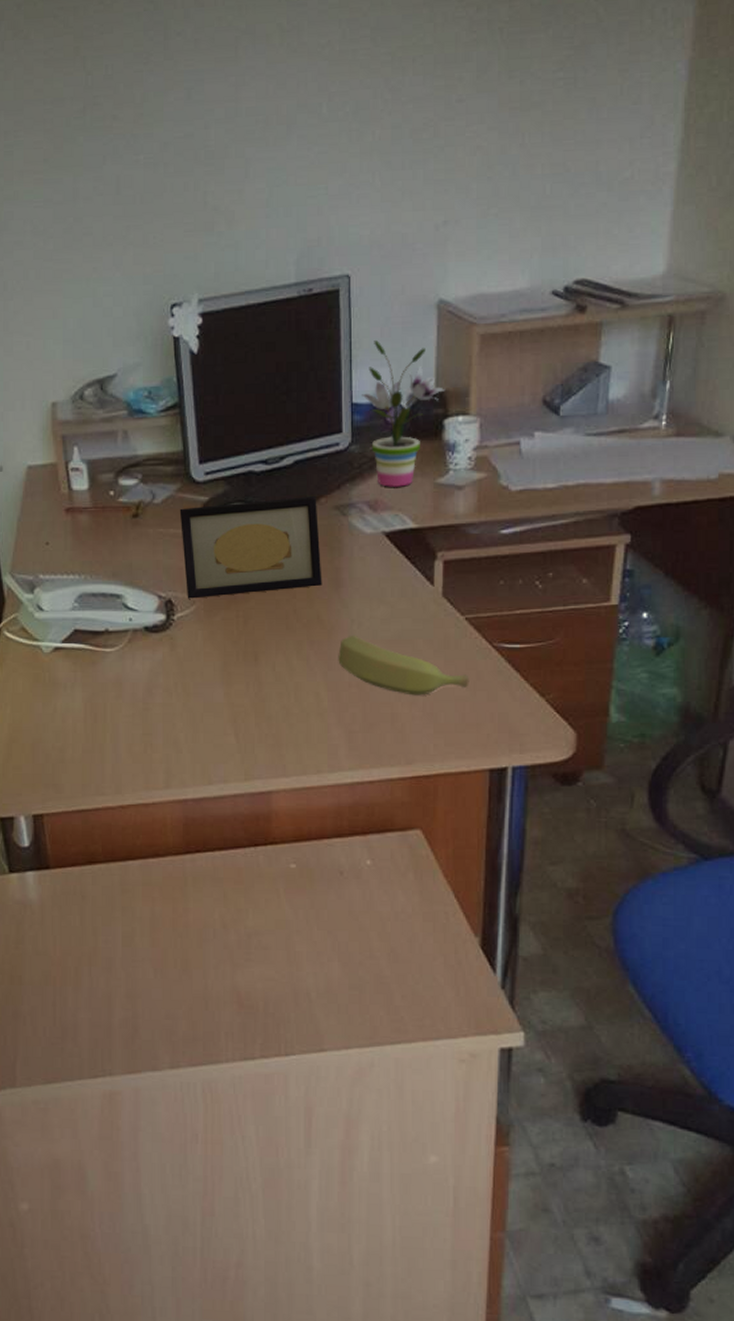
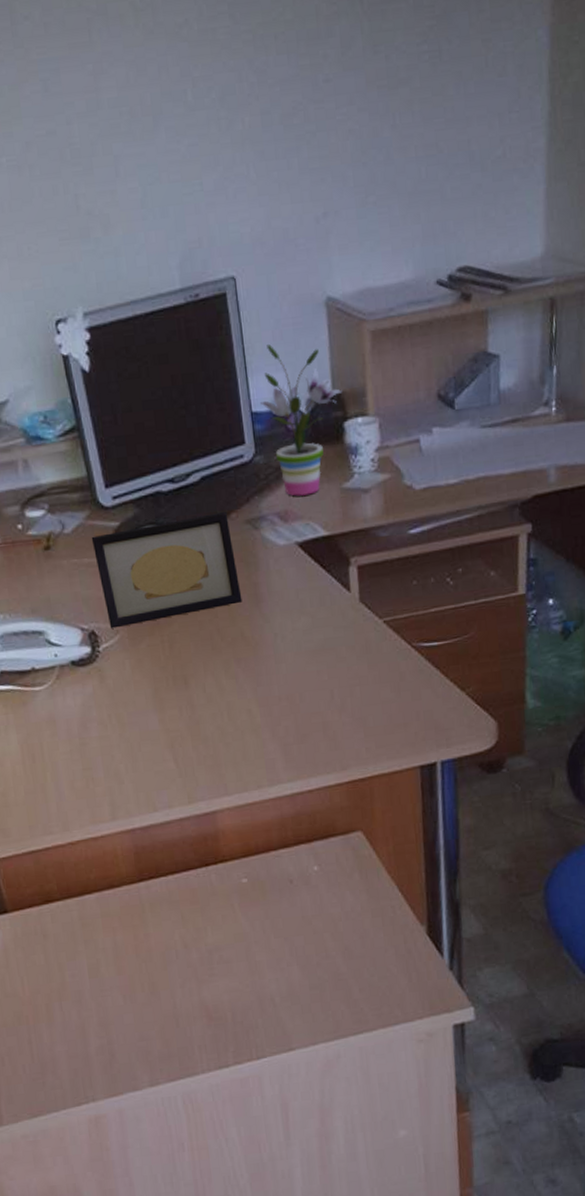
banana: present [338,635,469,696] -> none [265,648,394,703]

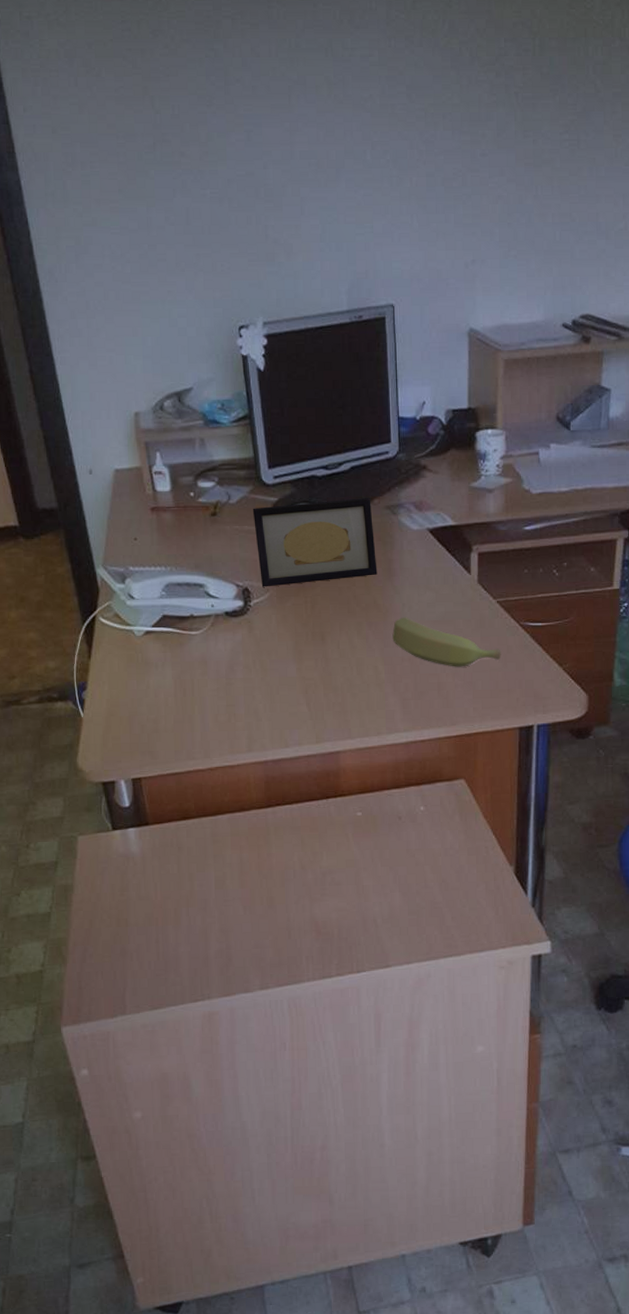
potted plant: present [260,345,342,497] -> none [407,363,477,491]
banana: none [265,648,394,703] -> present [392,616,501,667]

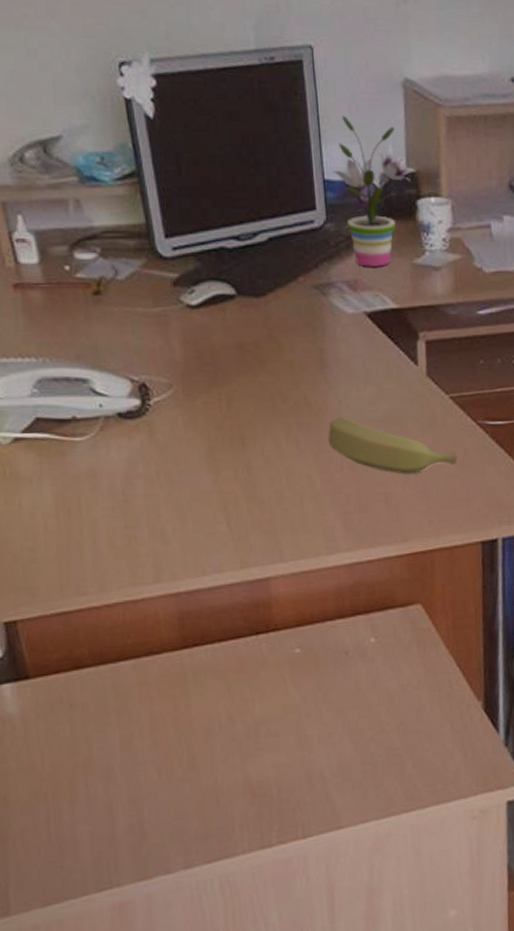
picture frame: present [252,497,378,587] -> none [147,274,307,382]
potted plant: none [407,363,477,491] -> present [334,116,416,268]

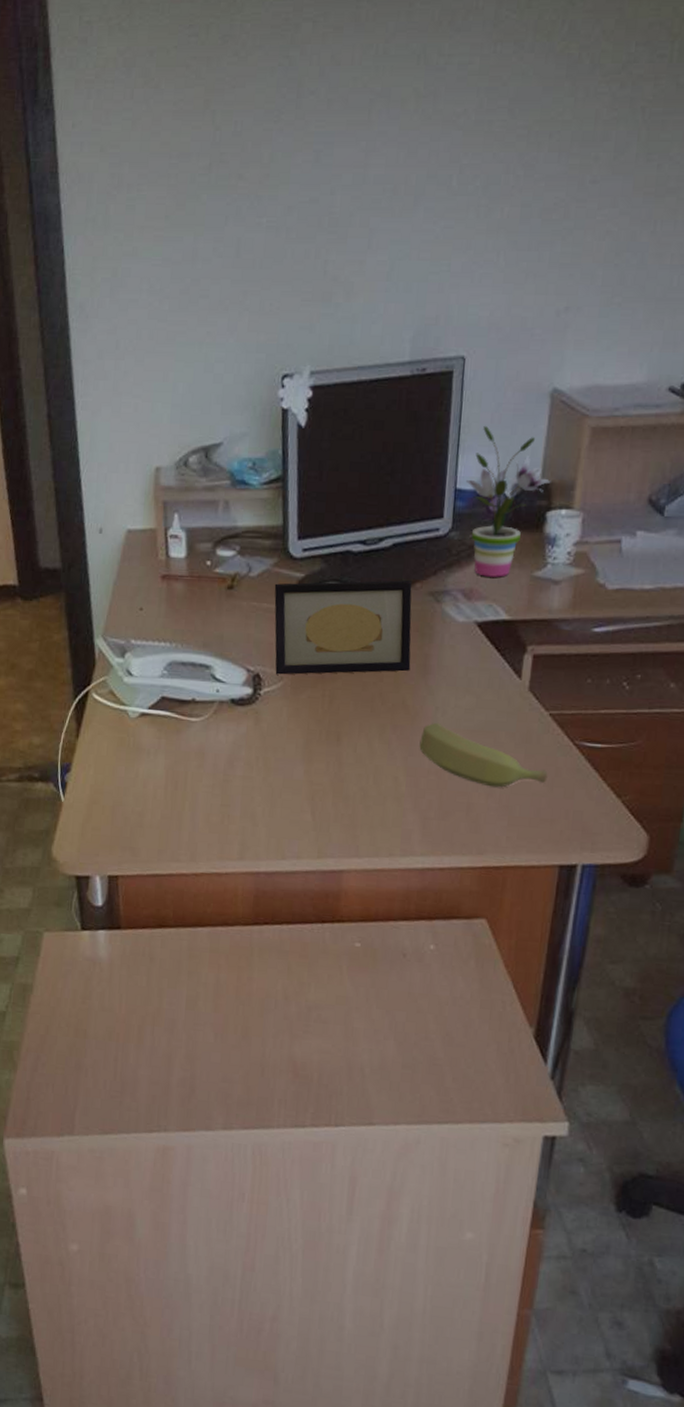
picture frame: none [147,274,307,382] -> present [274,579,412,675]

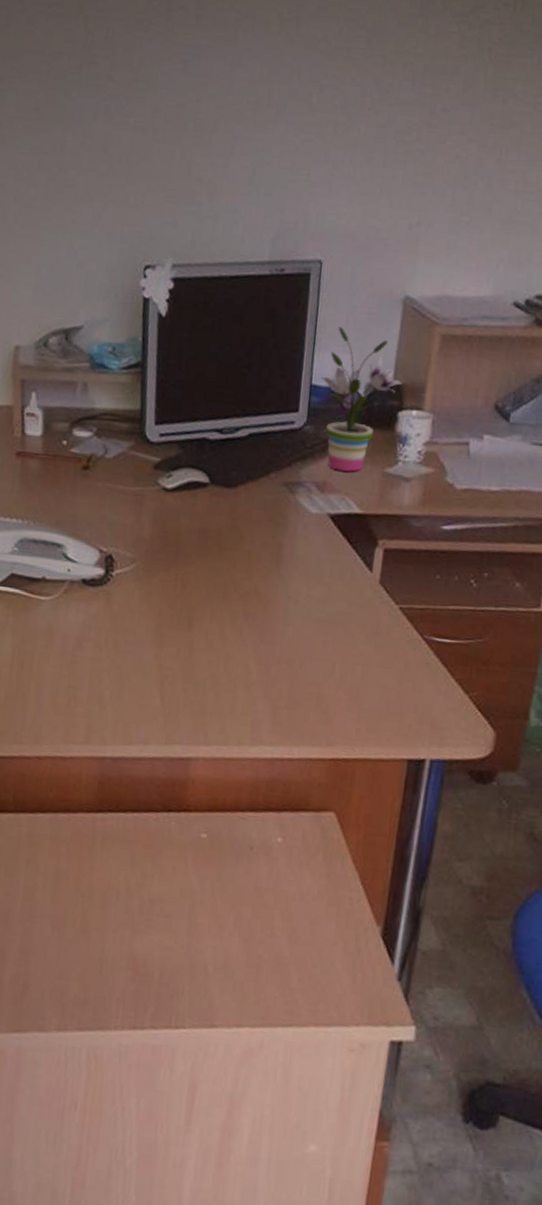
picture frame: present [274,579,412,675] -> none [128,466,267,560]
banana: present [419,722,548,788] -> none [271,611,398,679]

